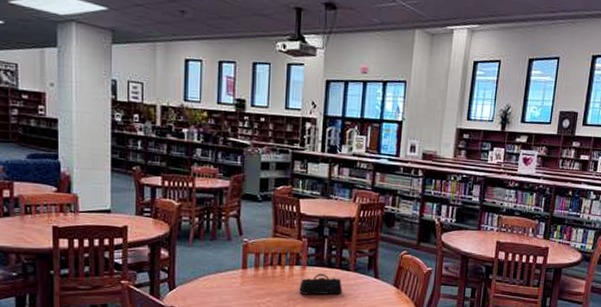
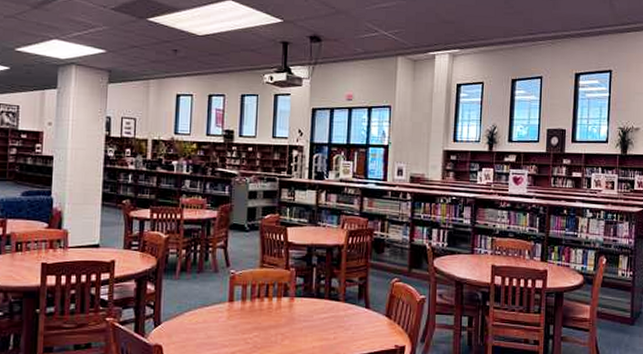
pencil case: present [299,273,343,295] -> none [287,304,333,329]

